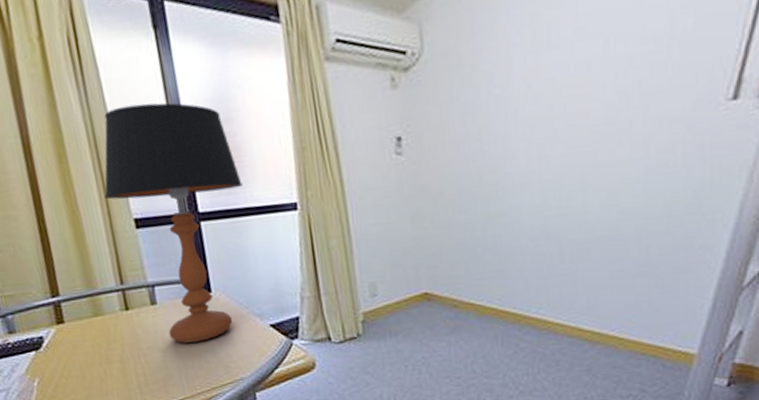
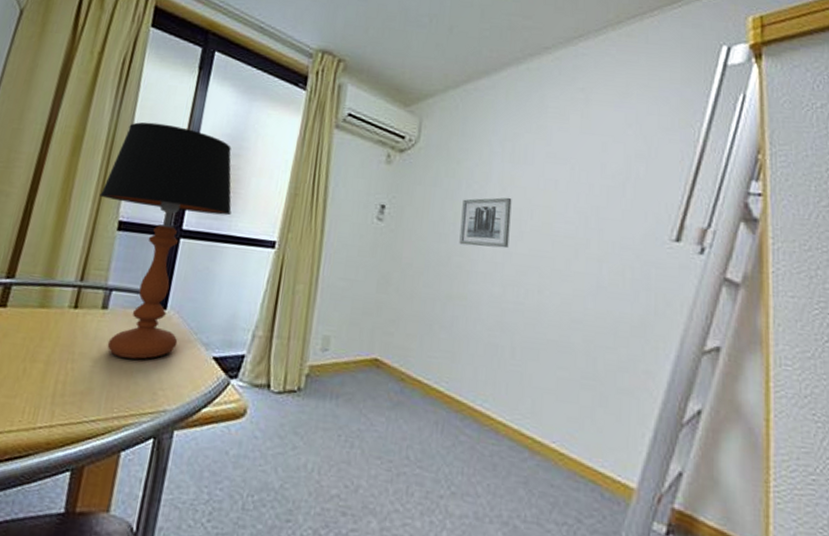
wall art: none [485,94,543,161] -> present [459,197,512,249]

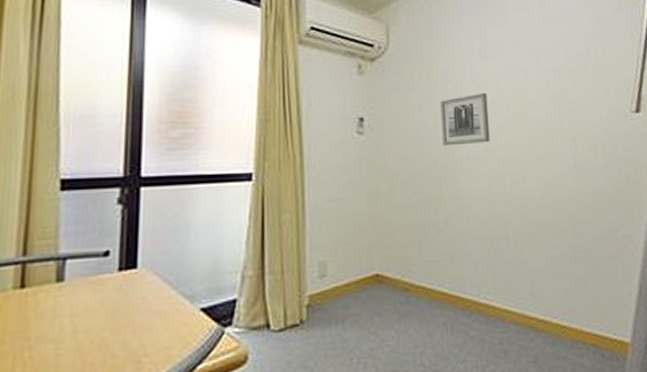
table lamp: present [99,122,232,360] -> none [31,62,196,332]

